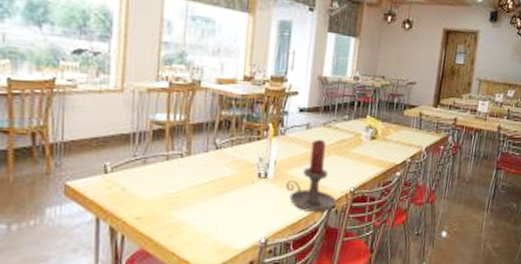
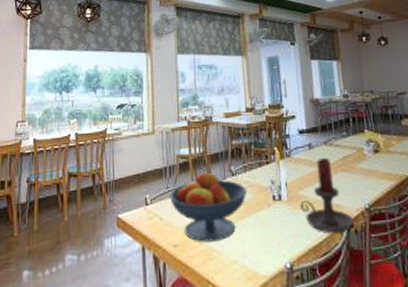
fruit bowl: none [135,141,232,216] -> present [168,171,248,242]

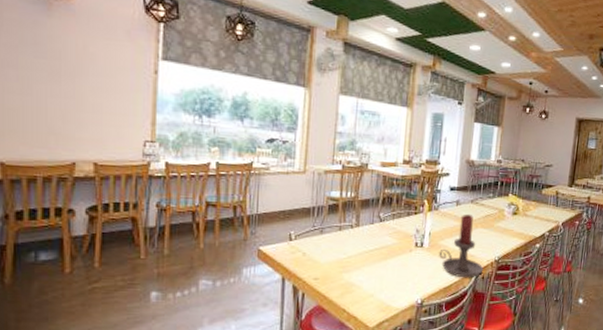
fruit bowl: present [168,171,248,242] -> none [314,214,393,278]

